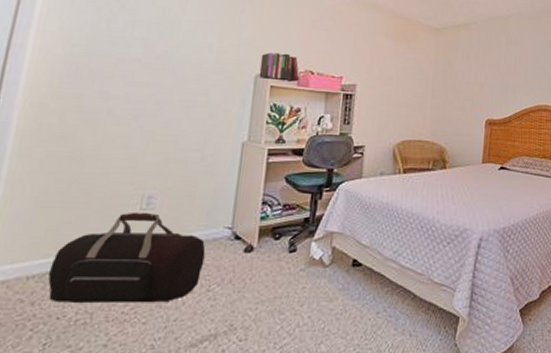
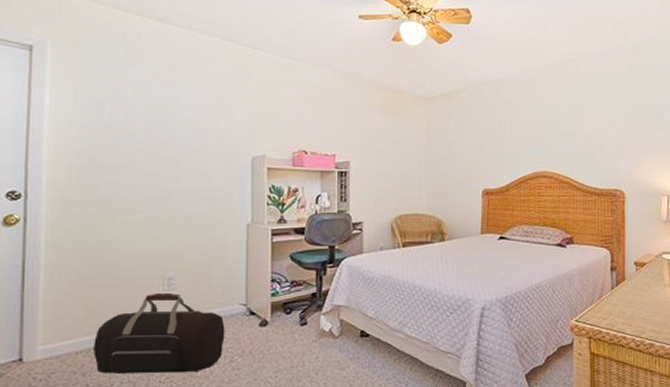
books: present [259,52,300,83] -> none [255,134,294,164]

